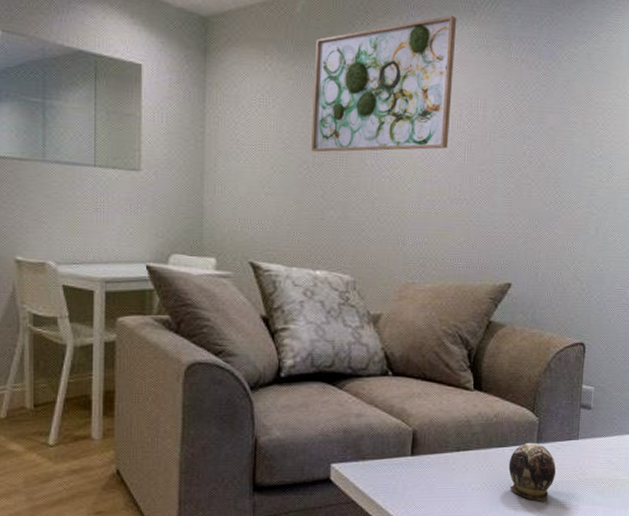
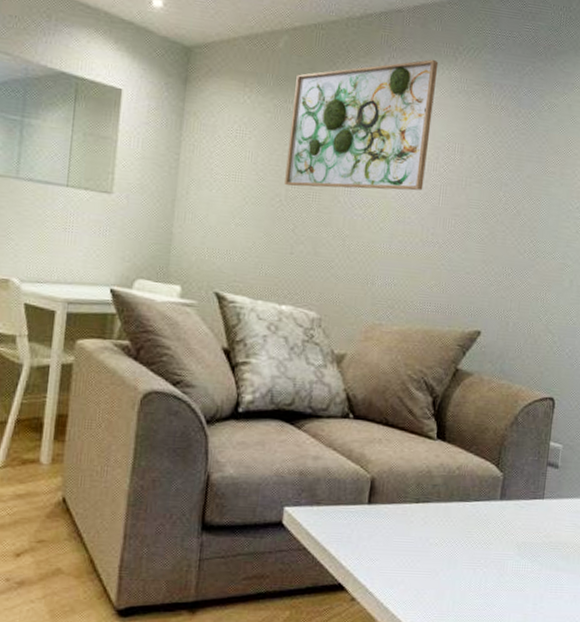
decorative egg: present [508,442,556,501] -> none [469,498,519,563]

